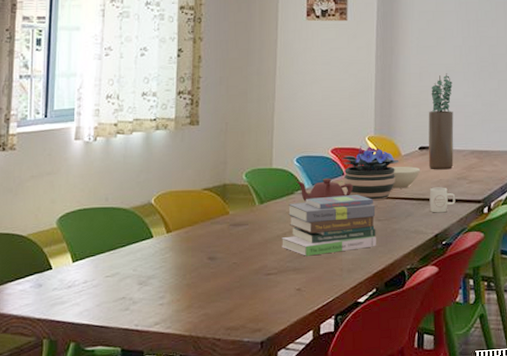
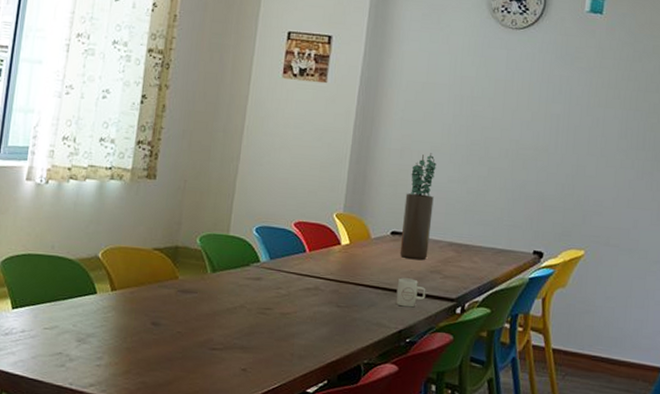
books: present [282,195,376,256] -> none [230,272,337,336]
teapot: present [296,178,354,202] -> none [253,252,315,276]
potted flower: present [342,146,399,201] -> none [304,222,368,285]
bowl: present [392,166,421,189] -> none [357,249,391,275]

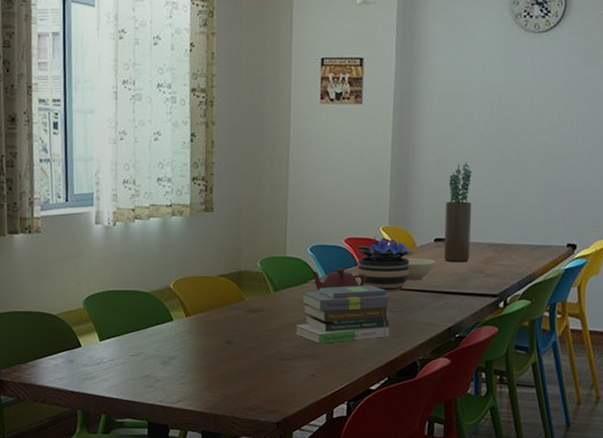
books: none [230,272,337,336] -> present [296,285,389,344]
teapot: none [253,252,315,276] -> present [310,267,367,291]
potted flower: none [304,222,368,285] -> present [356,236,414,292]
bowl: none [357,249,391,275] -> present [406,257,436,280]
mug: present [396,278,426,308] -> none [443,280,471,306]

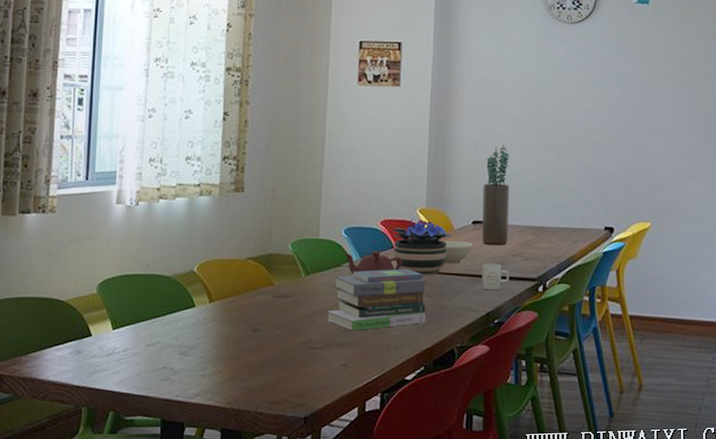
mug: none [443,280,471,306] -> present [482,263,509,290]

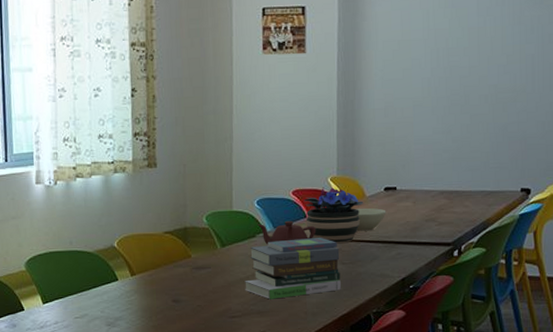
vase: present [482,144,509,246] -> none [394,108,422,212]
mug: present [482,263,509,290] -> none [395,229,424,256]

